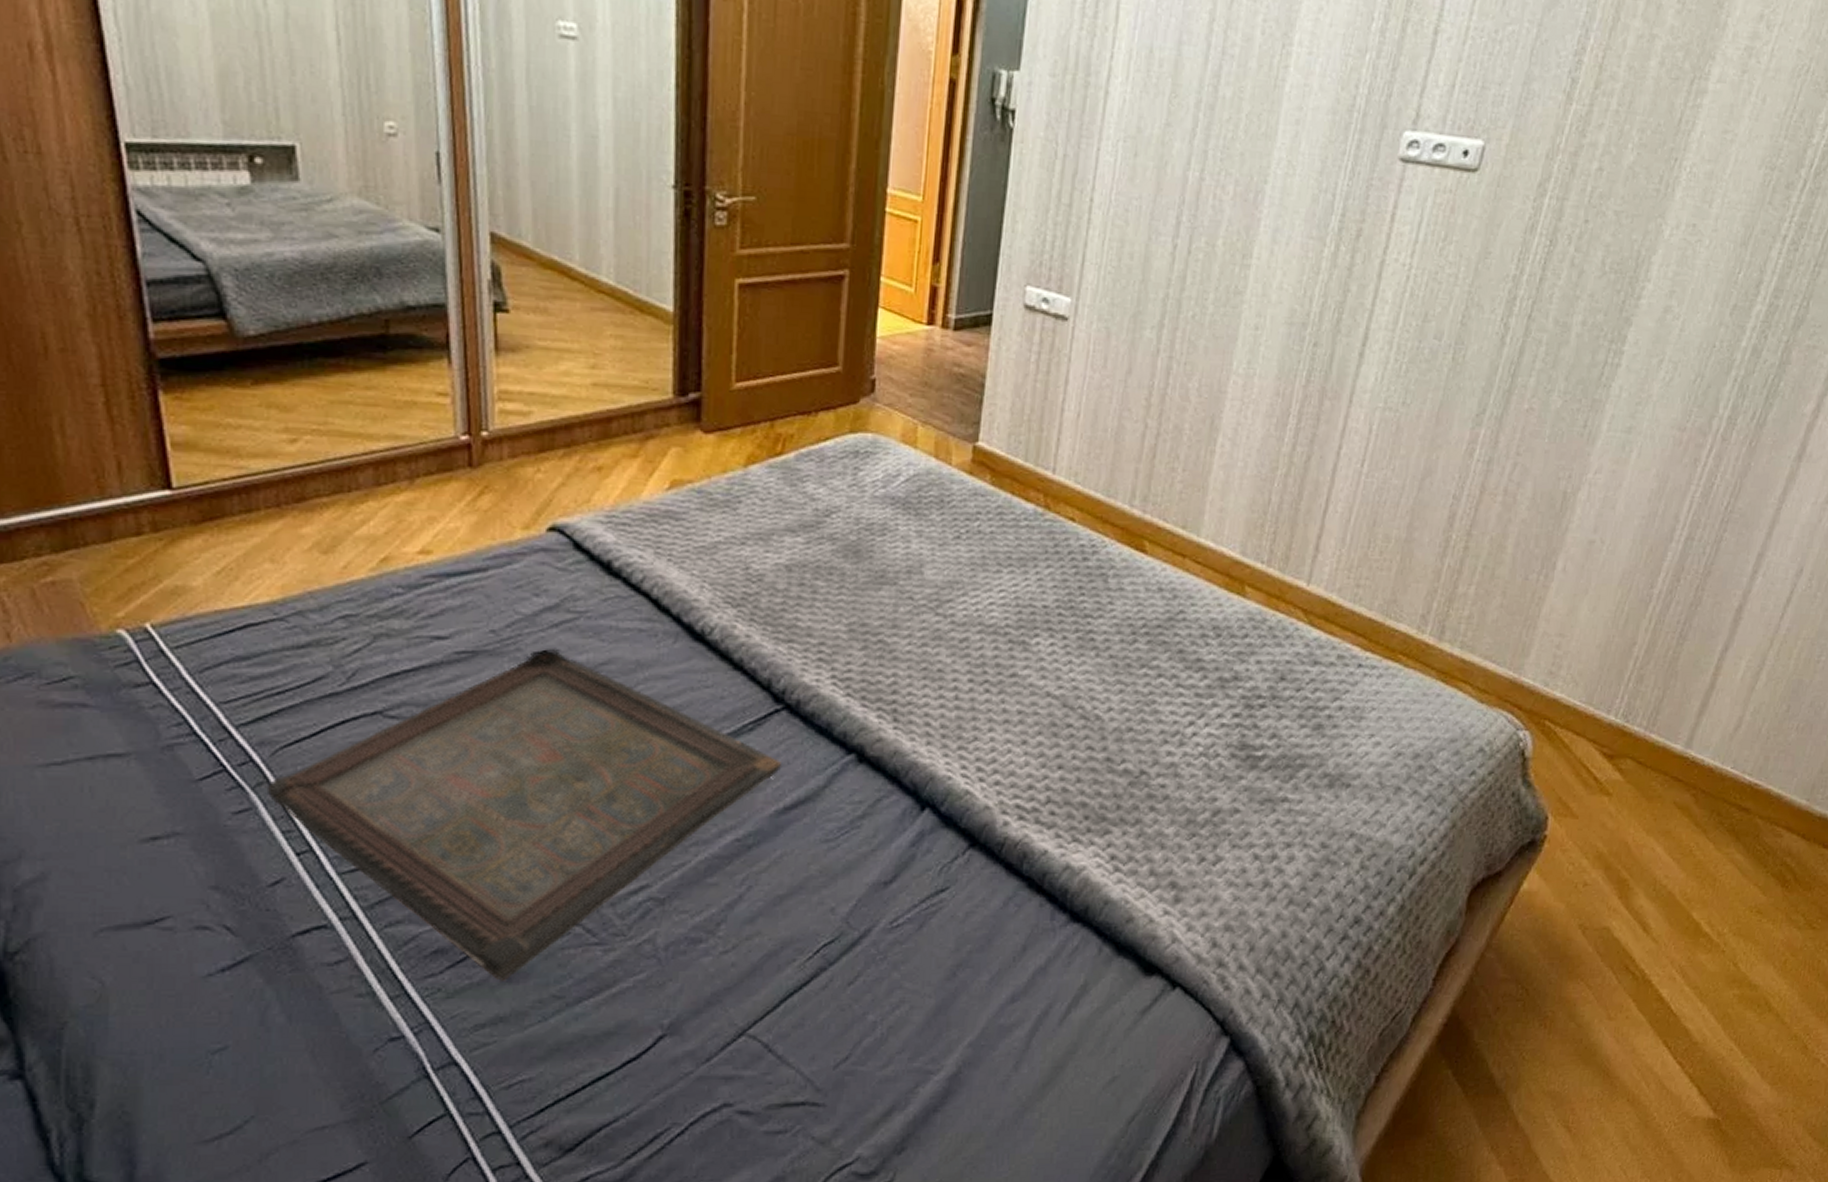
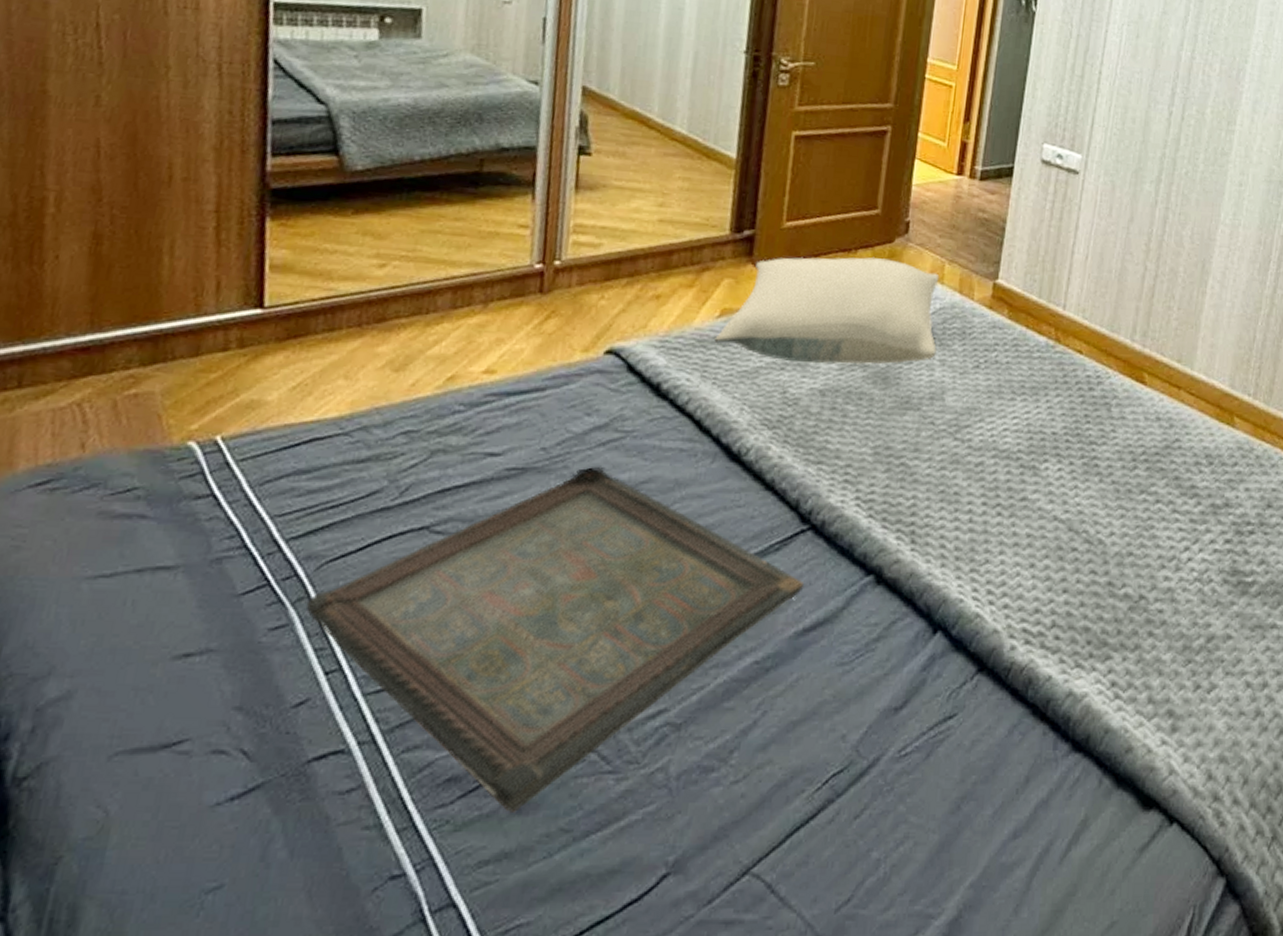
pillow: none [666,420,912,538] -> present [714,257,940,365]

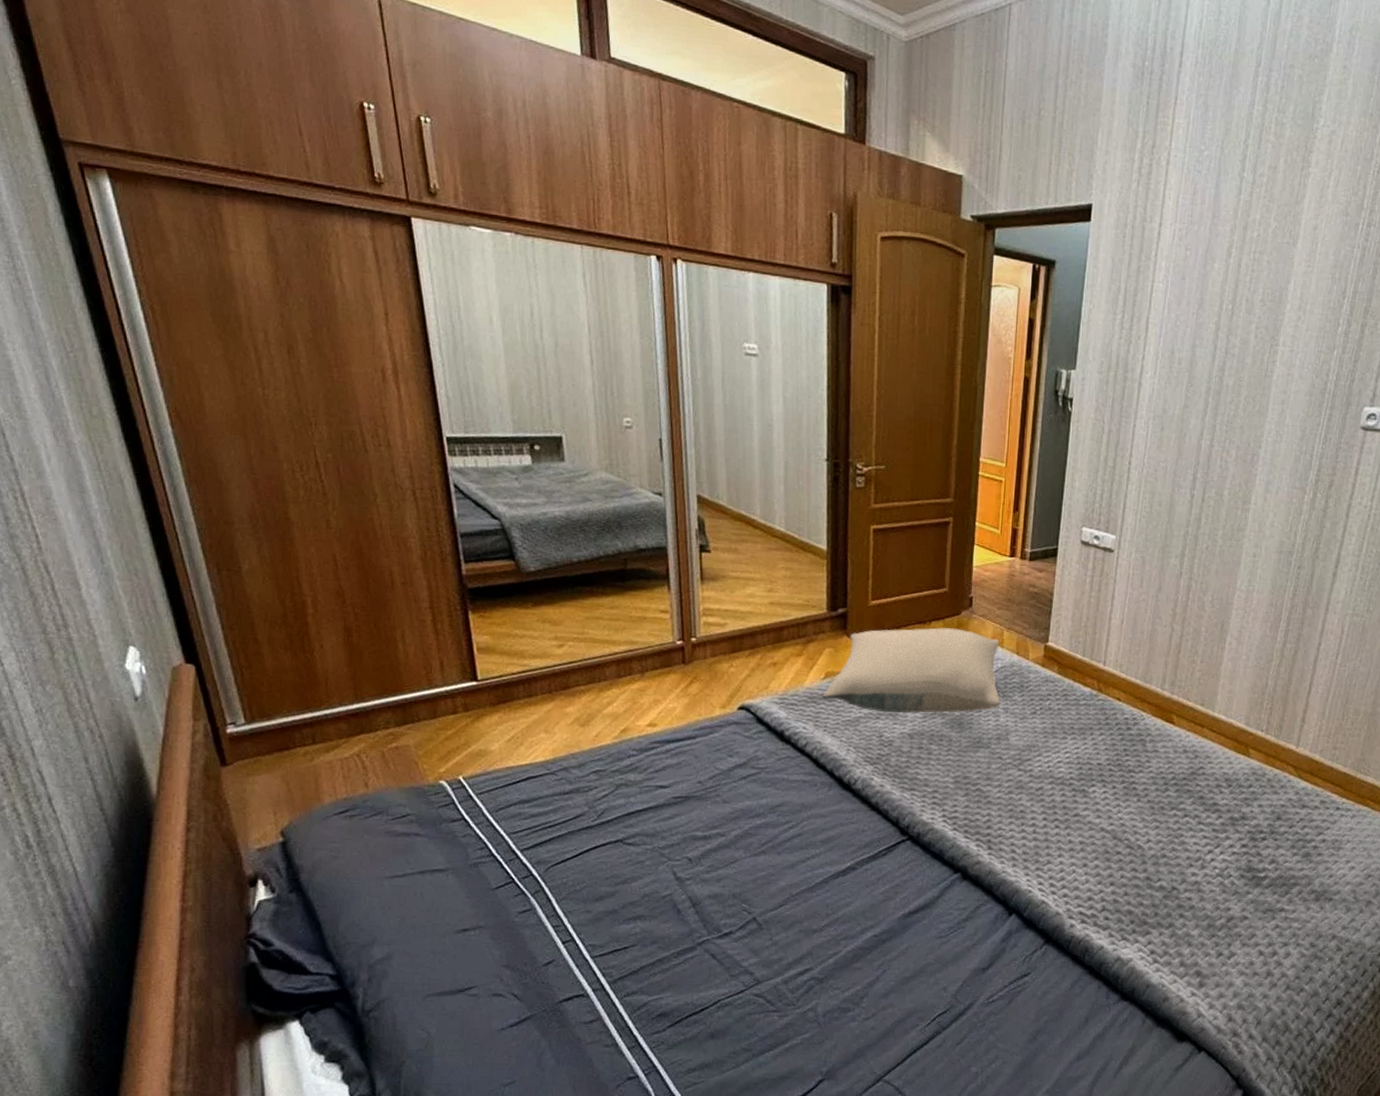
serving tray: present [305,467,804,812] -> none [542,795,907,1037]

